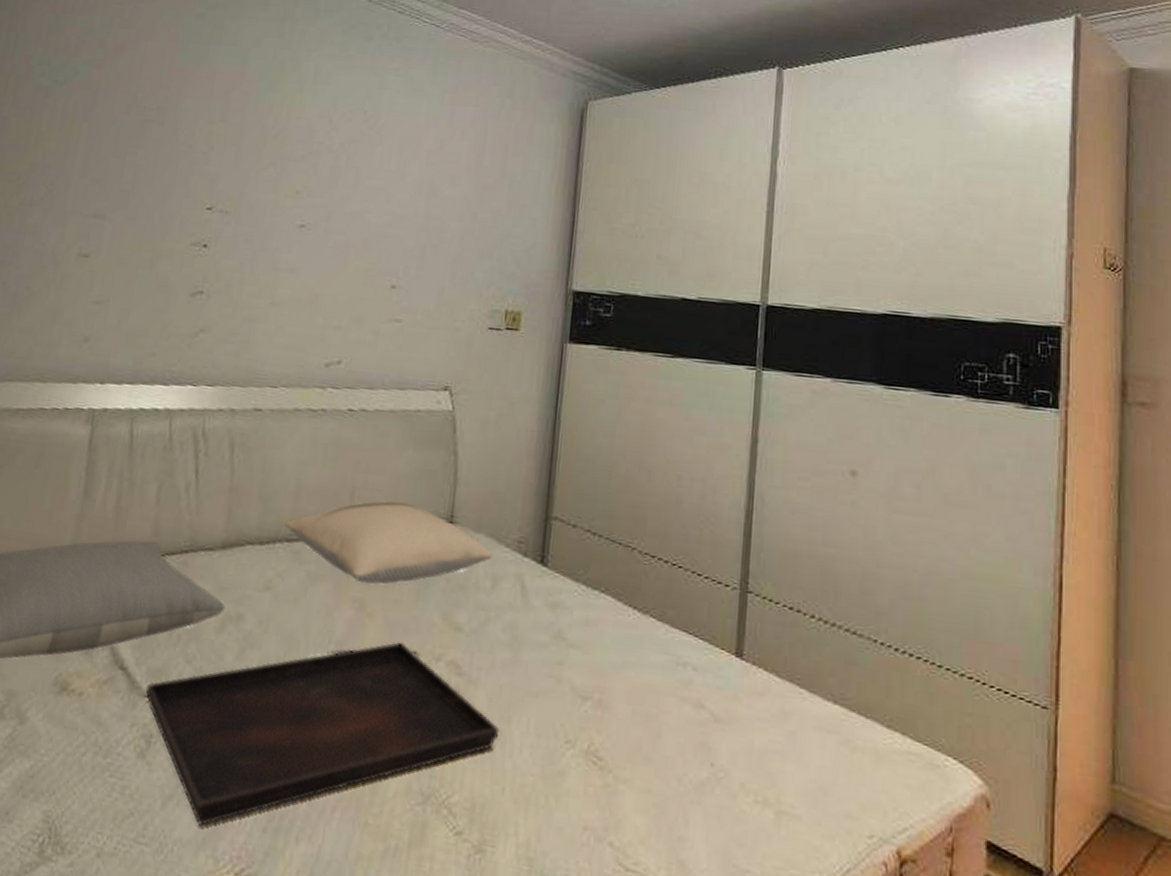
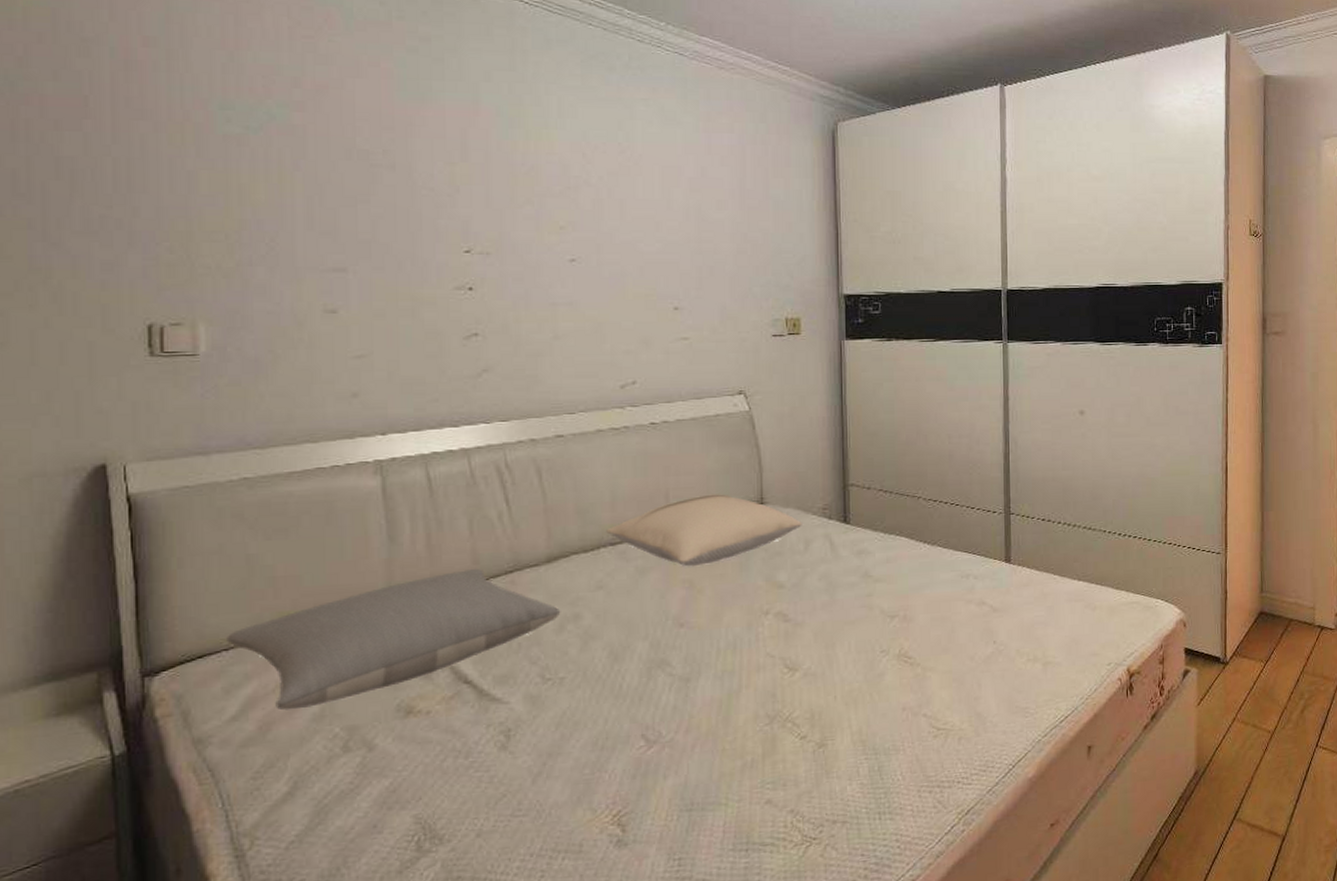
serving tray: present [145,642,500,827] -> none [495,607,827,790]

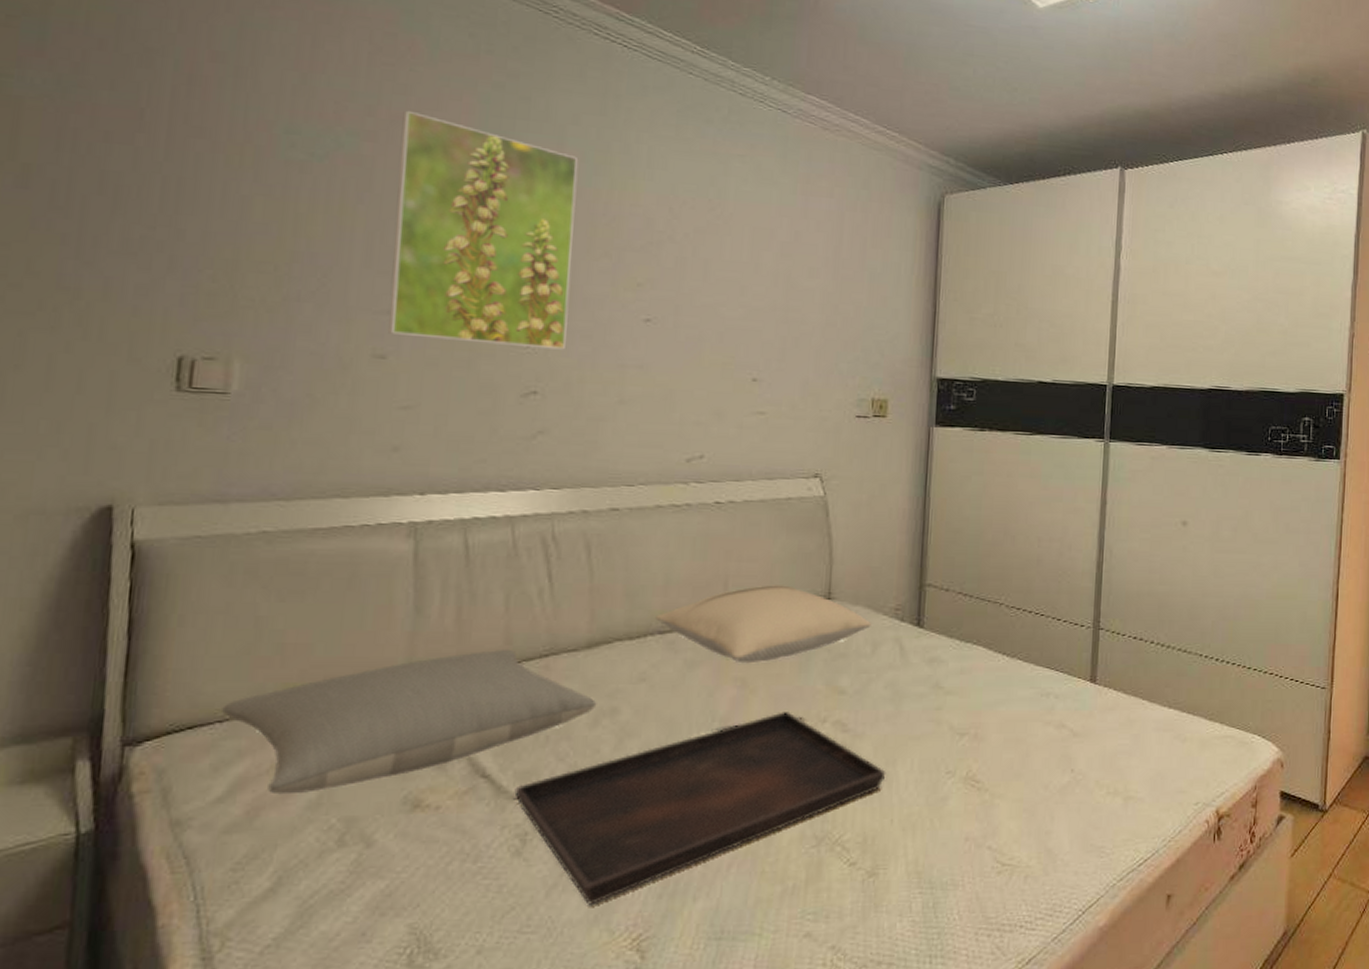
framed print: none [327,79,499,294] -> present [388,110,579,350]
serving tray: none [495,607,827,790] -> present [514,712,886,907]

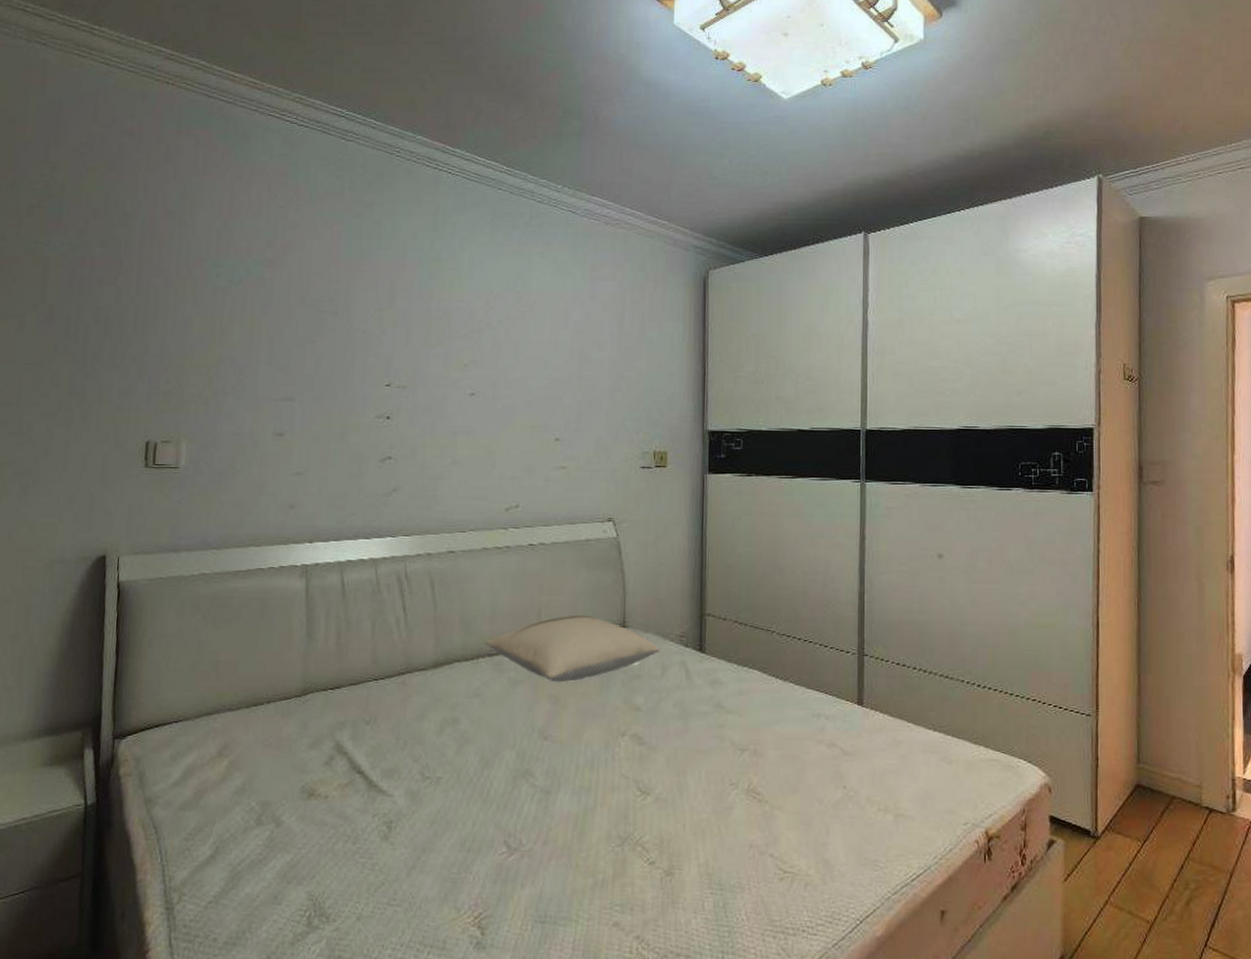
pillow: present [222,650,597,795] -> none [177,668,442,781]
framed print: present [388,110,579,350] -> none [285,241,418,422]
serving tray: present [514,712,886,907] -> none [382,725,678,886]

